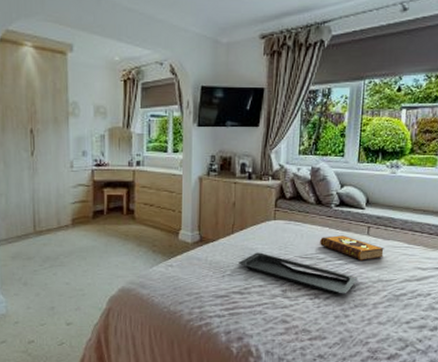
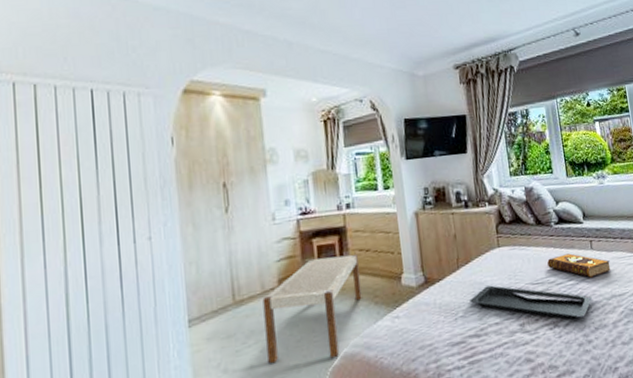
bench: none [58,205,142,289] -> present [262,253,362,364]

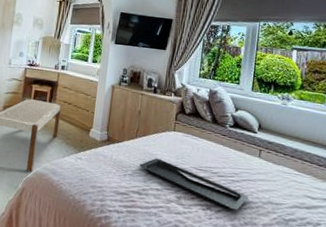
hardback book: present [547,253,611,278] -> none [214,153,275,181]

